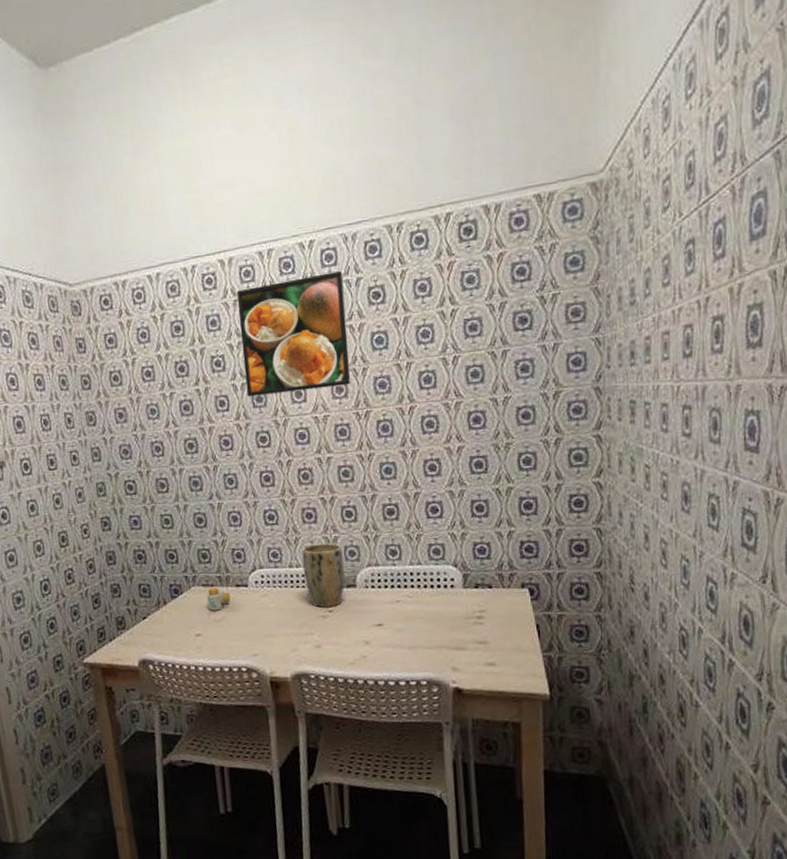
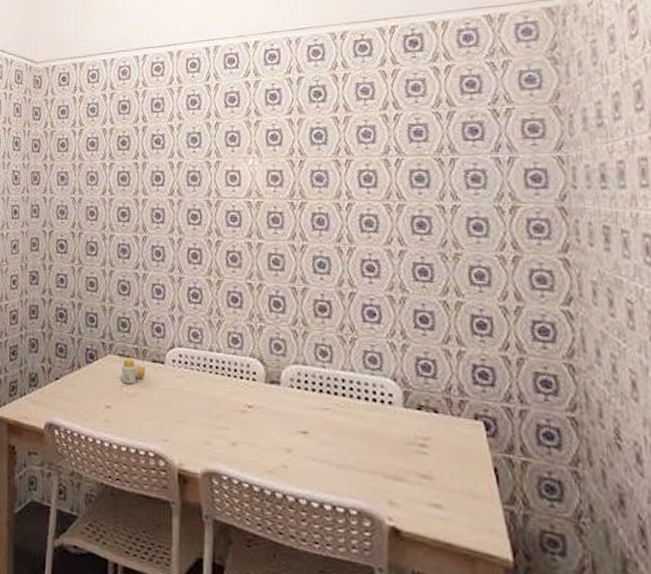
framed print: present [236,271,351,397] -> none [181,70,287,175]
plant pot: present [302,543,345,608] -> none [224,330,268,402]

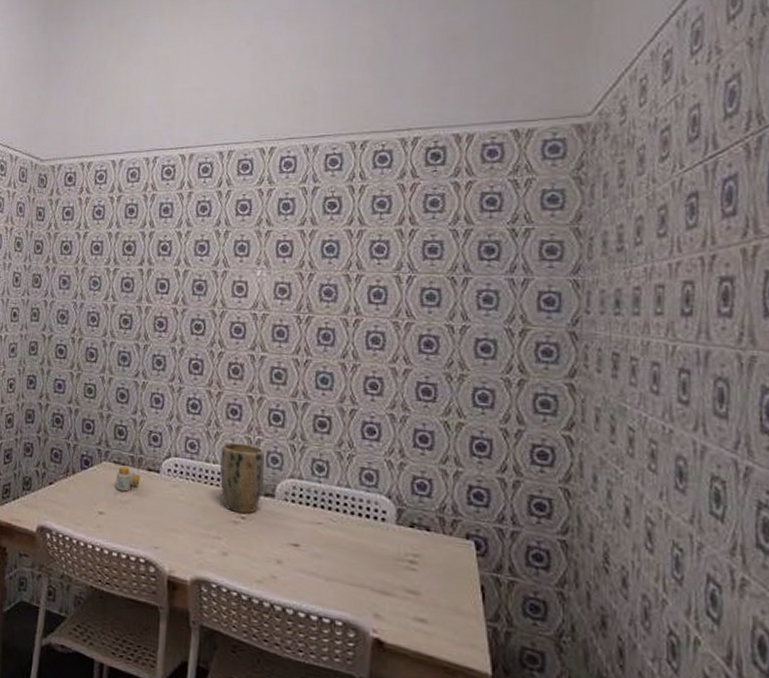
plant pot: none [224,330,268,402] -> present [220,442,265,514]

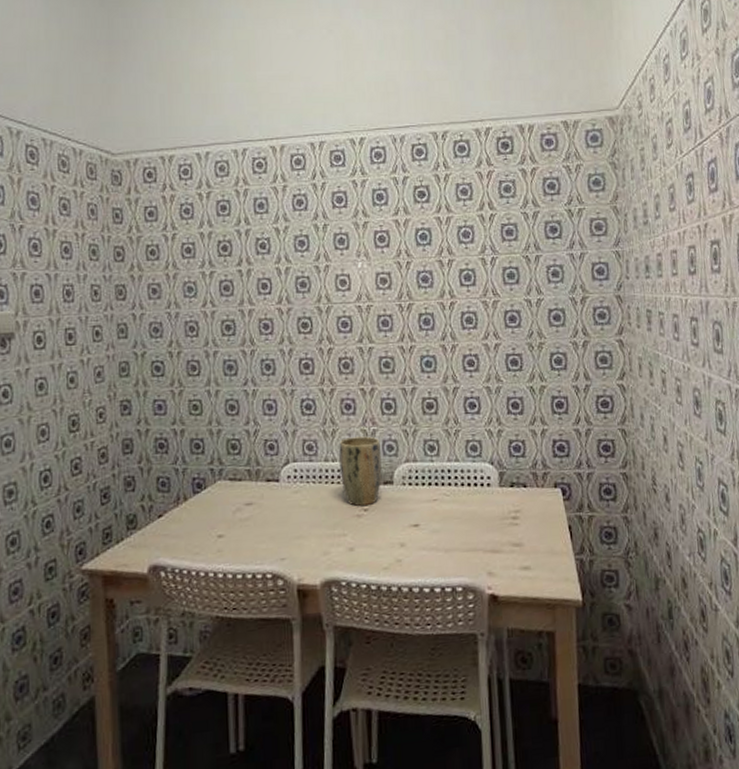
pill bottle: present [116,465,140,492] -> none [233,481,260,509]

